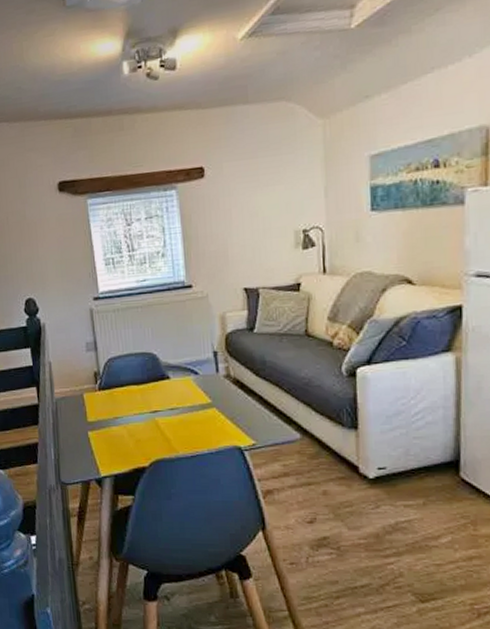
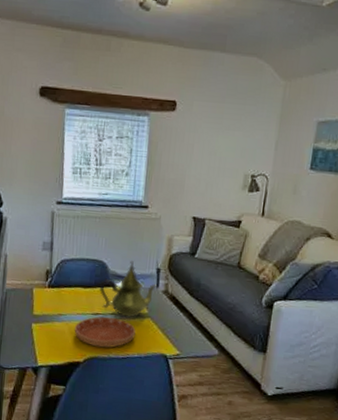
saucer: none [133,413,202,448] -> present [74,317,136,348]
teapot: none [154,348,218,411] -> present [100,261,158,318]

